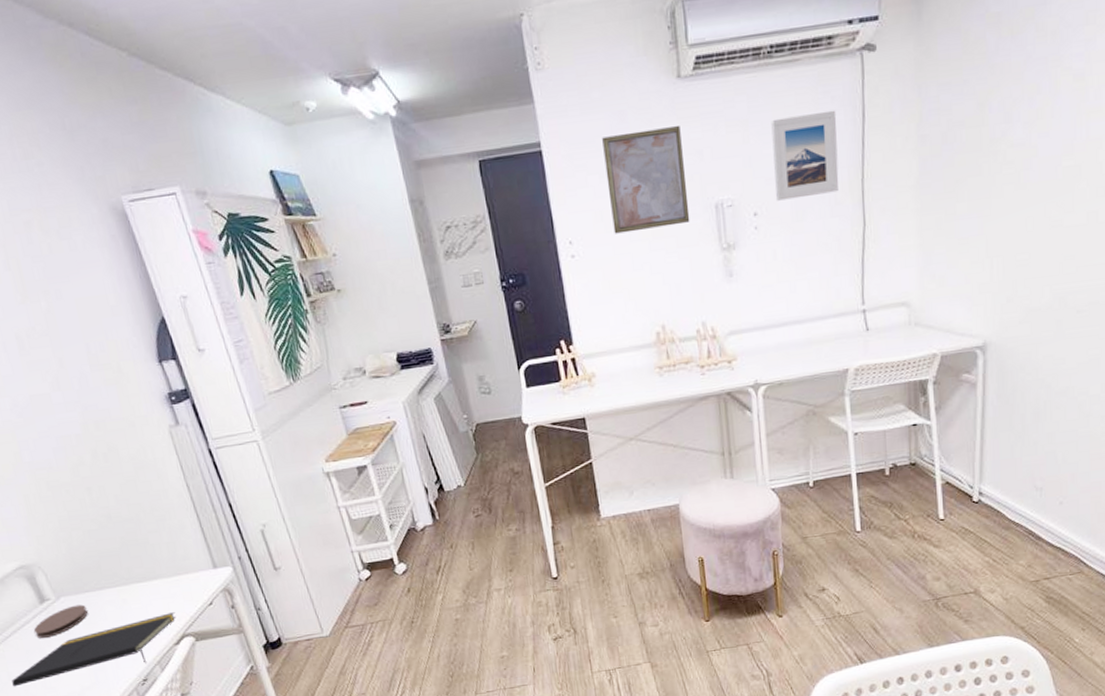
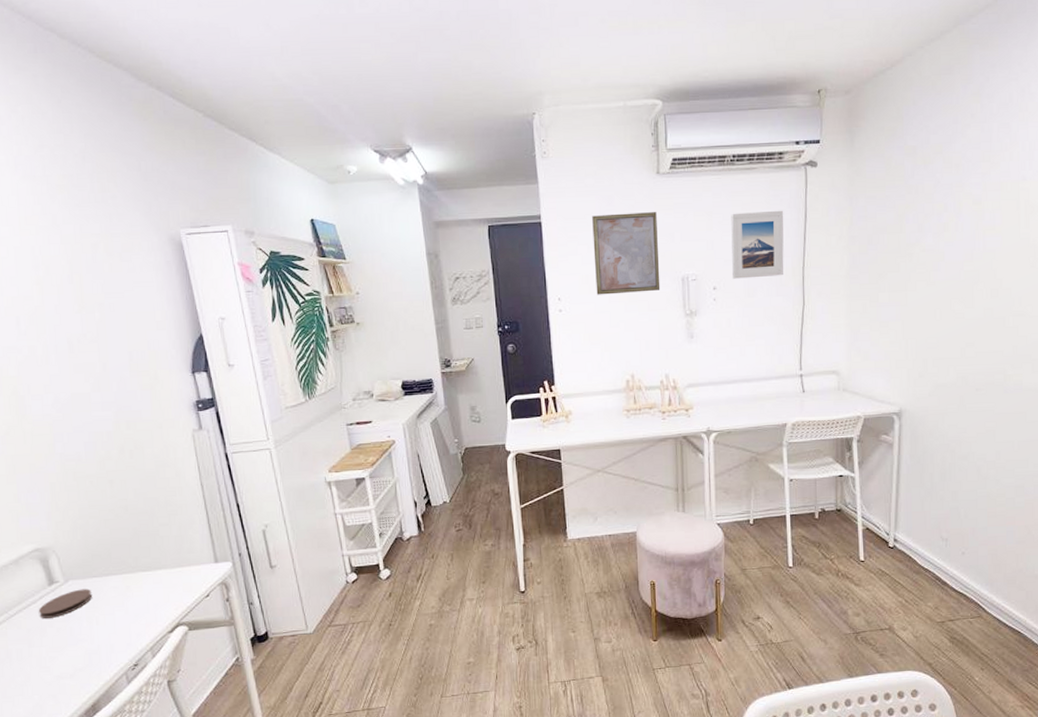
notepad: present [11,612,176,687] -> none [9,601,174,664]

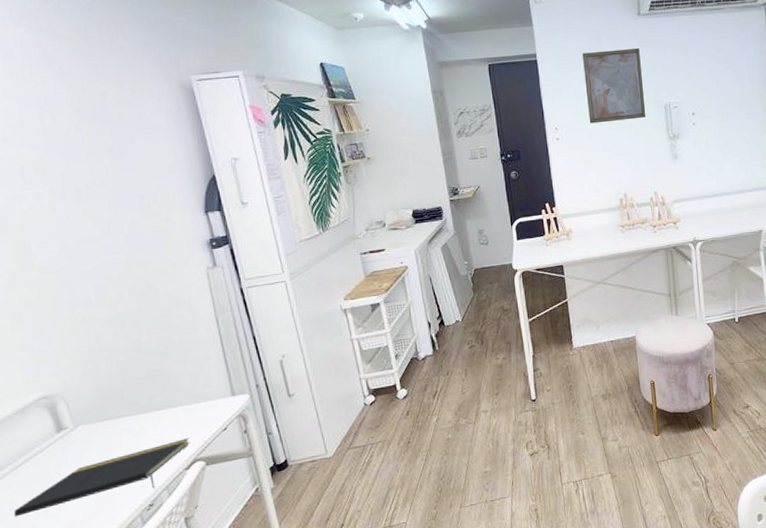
notepad: none [9,601,174,664] -> present [14,438,190,517]
coaster: present [38,589,93,618] -> none [46,432,105,467]
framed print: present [731,210,784,279] -> none [704,44,752,105]

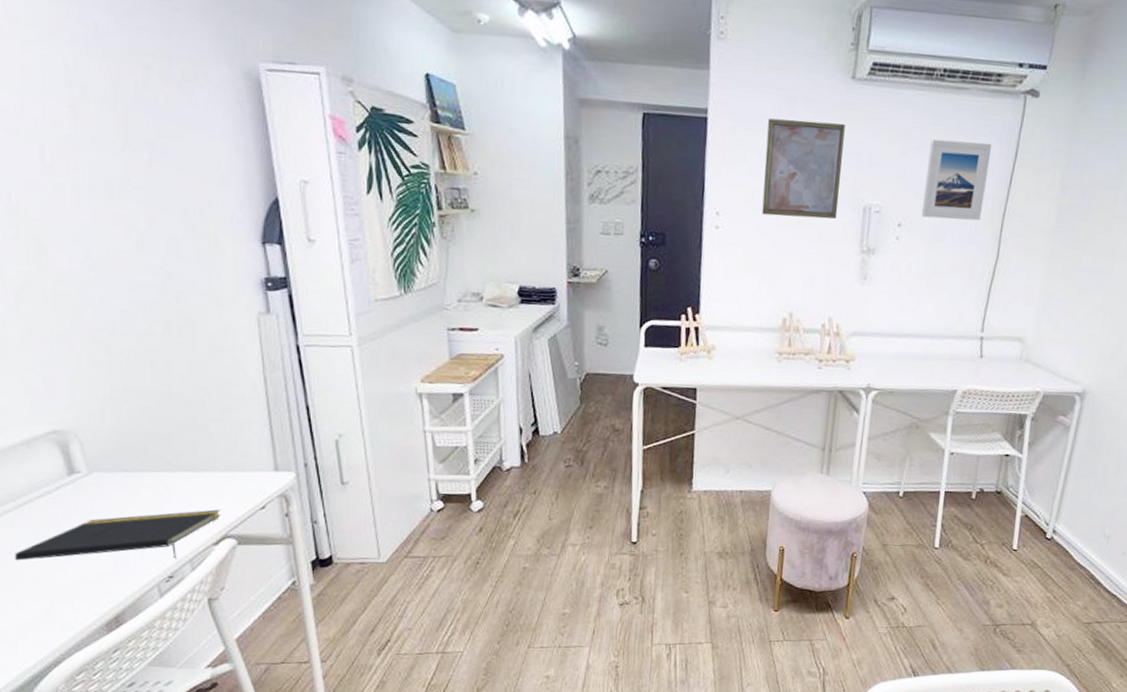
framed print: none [704,44,752,105] -> present [921,139,992,221]

